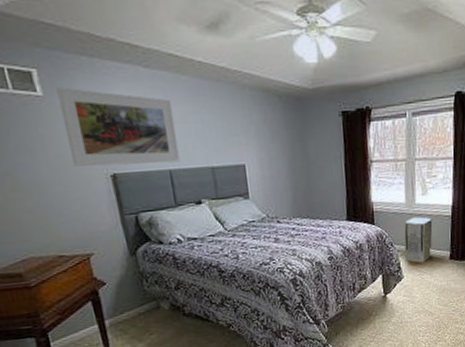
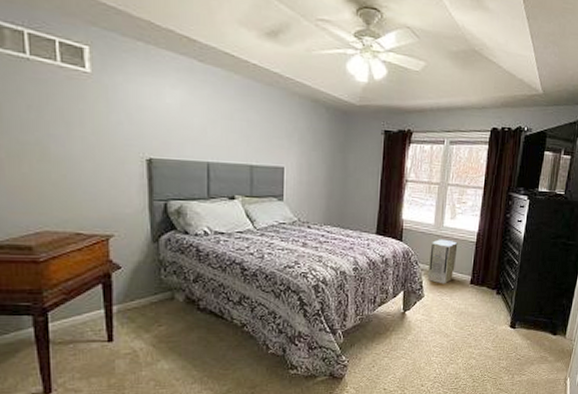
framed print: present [56,87,181,167] -> none [106,67,221,156]

